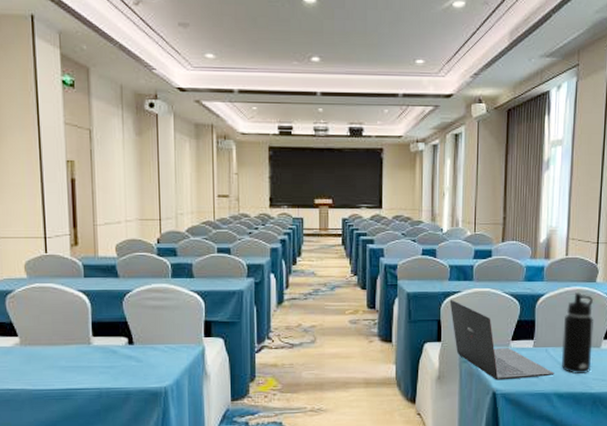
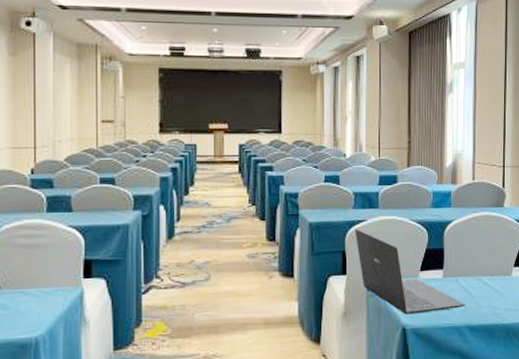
water bottle: present [561,292,594,374] -> none [472,218,503,305]

